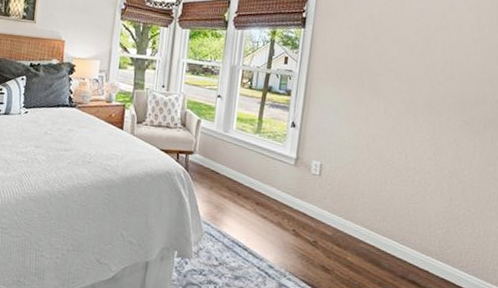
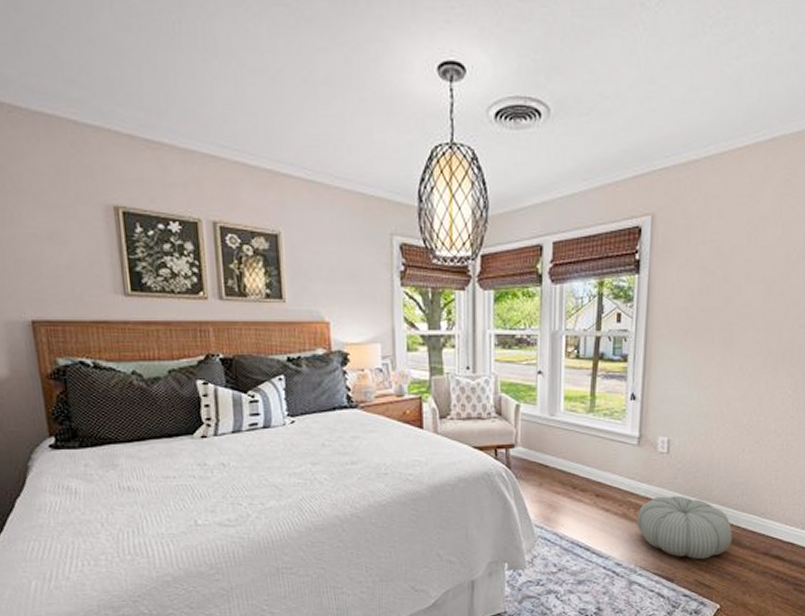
pouf: none [289,211,374,274] -> present [637,495,733,559]

